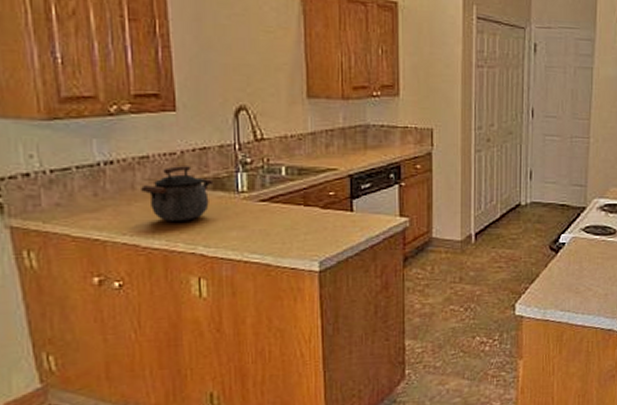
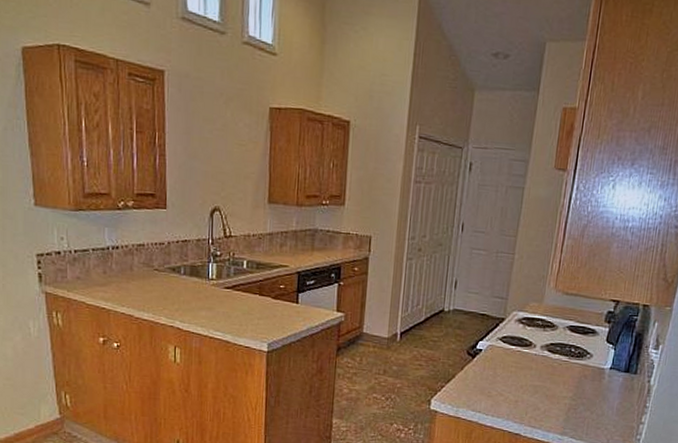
kettle: present [141,166,214,221] -> none [137,254,191,299]

